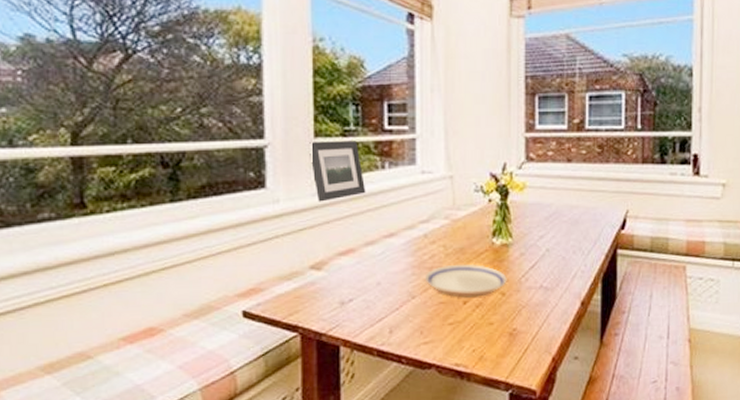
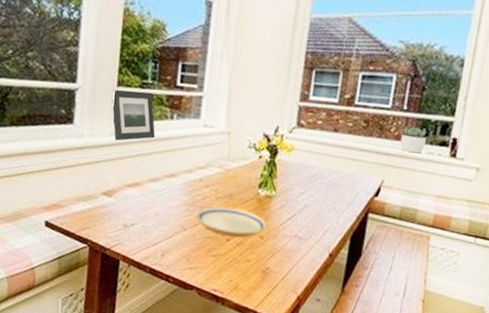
succulent plant: none [640,146,667,176] -> present [400,126,427,154]

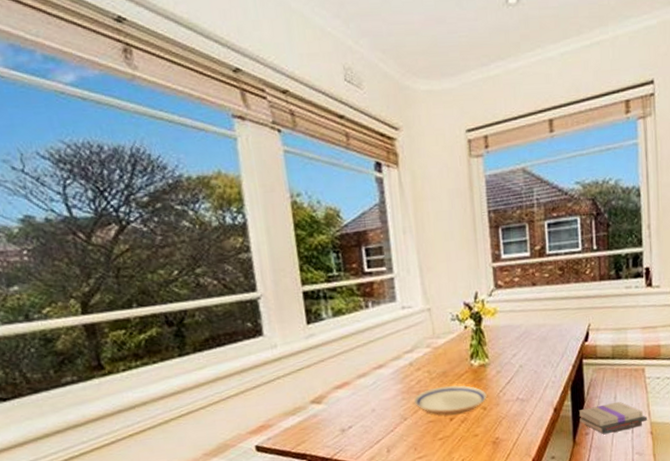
picture frame: present [112,90,156,141] -> none [298,285,354,344]
books: none [353,261,422,292] -> present [578,401,647,435]
succulent plant: present [400,126,427,154] -> none [597,263,622,291]

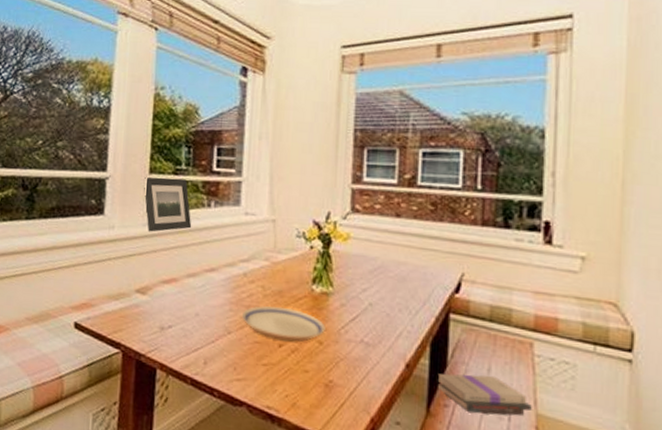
picture frame: none [298,285,354,344] -> present [144,177,192,232]

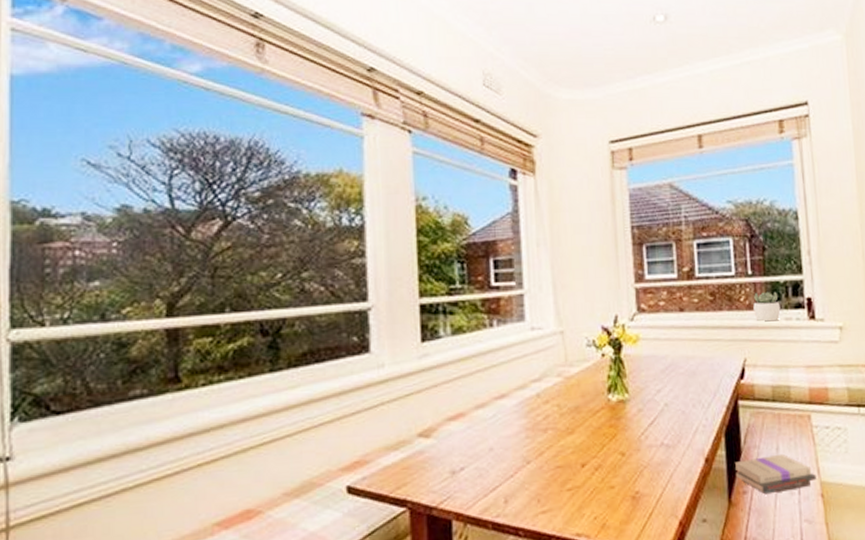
picture frame: present [144,177,192,232] -> none [414,299,475,365]
plate: present [241,306,325,342] -> none [539,423,626,460]
succulent plant: none [479,208,511,241] -> present [753,291,781,322]

